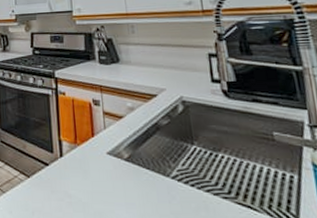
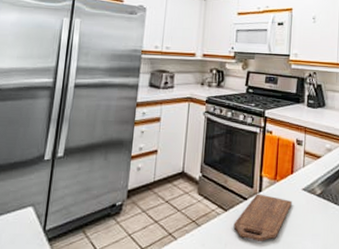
cutting board: none [38,159,98,210] -> present [233,194,292,241]

